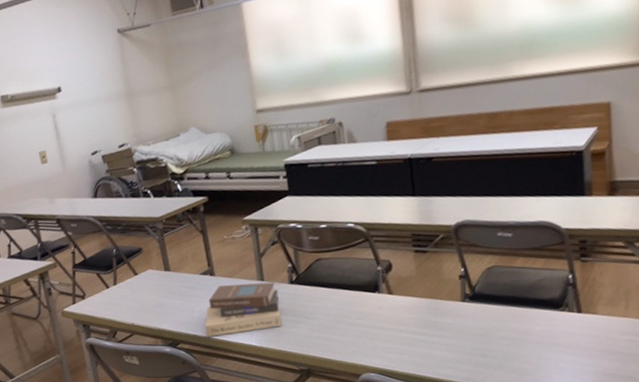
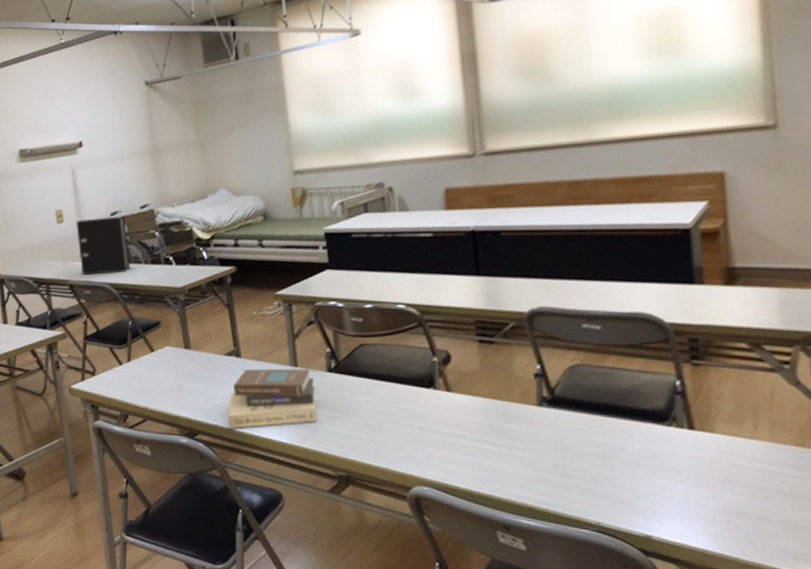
binder: none [59,154,113,210] -> present [76,215,131,276]

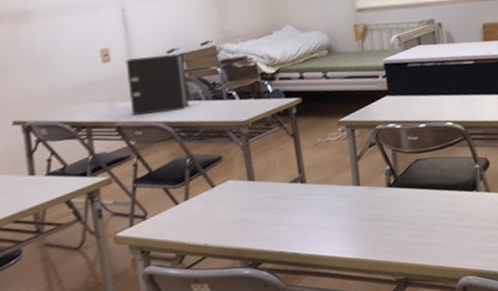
books: present [227,368,318,429] -> none [292,186,379,253]

